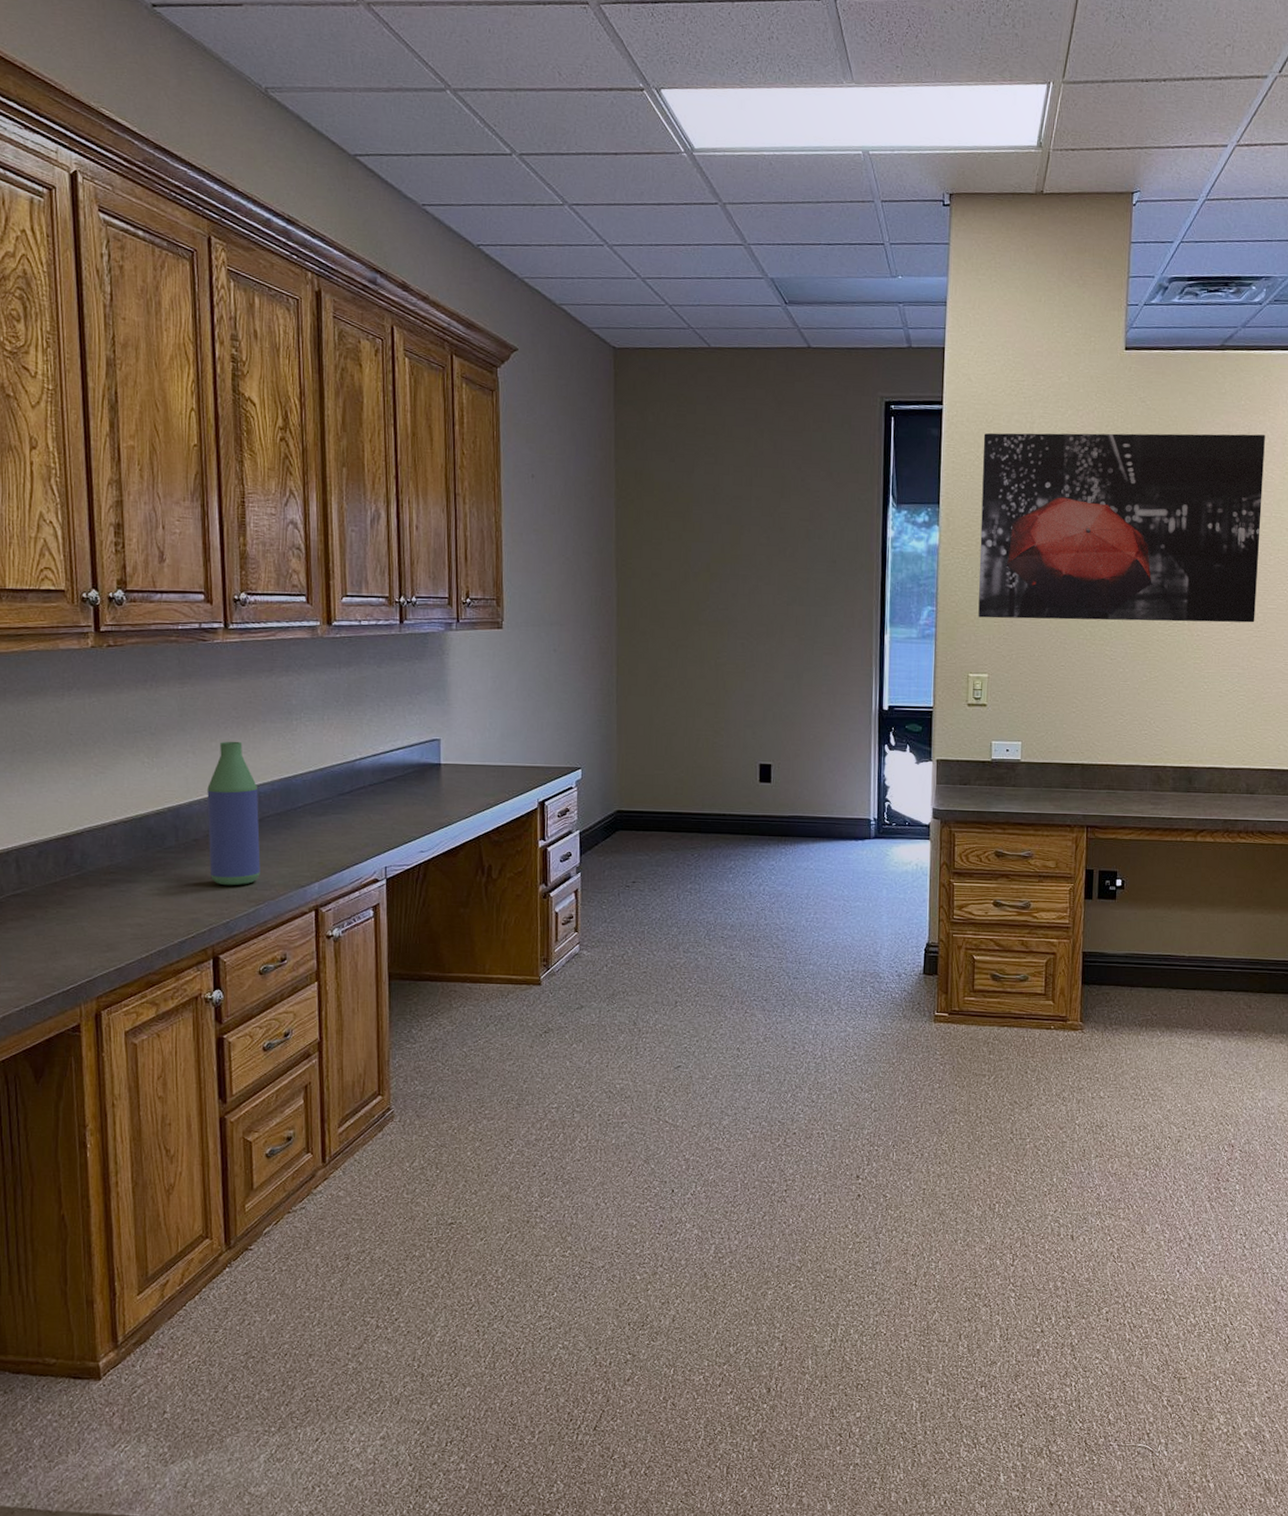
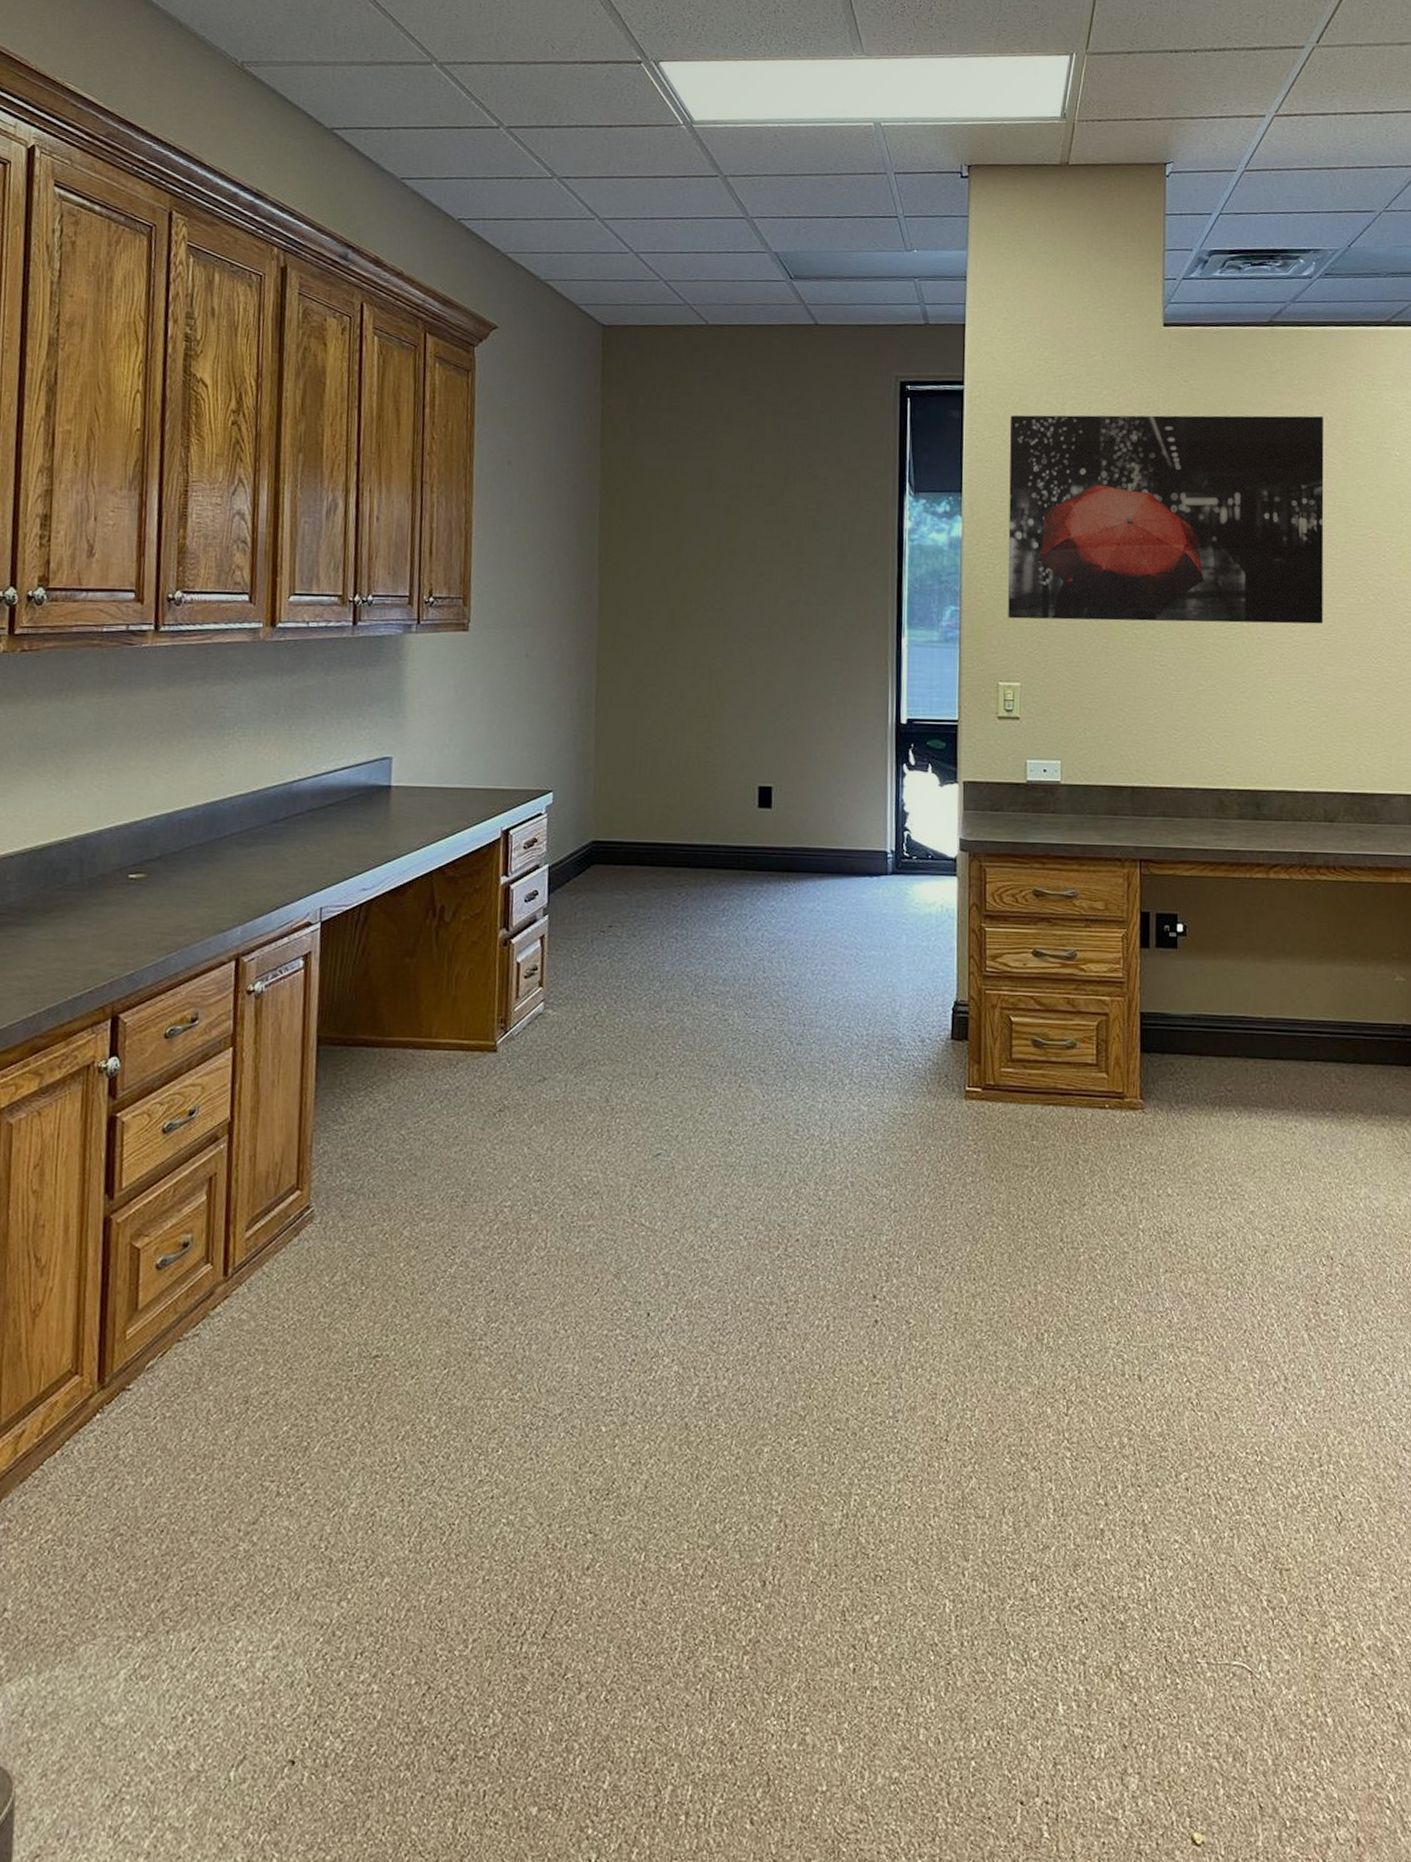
bottle: present [207,741,261,886] -> none [116,759,179,930]

